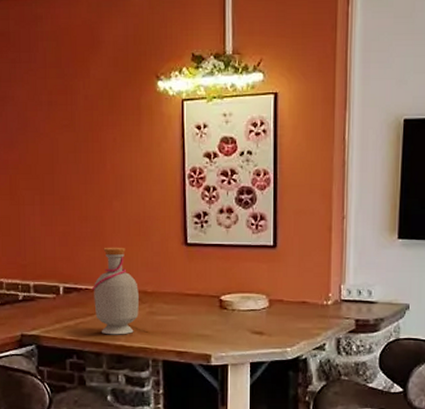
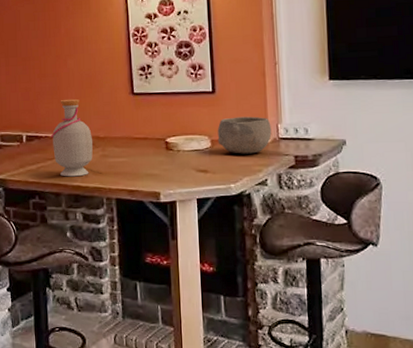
bowl: none [276,275,334,316] -> present [217,116,272,154]

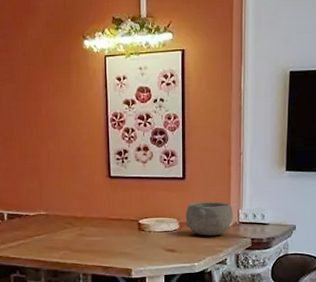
bottle: present [50,99,93,177] -> none [31,180,71,254]

